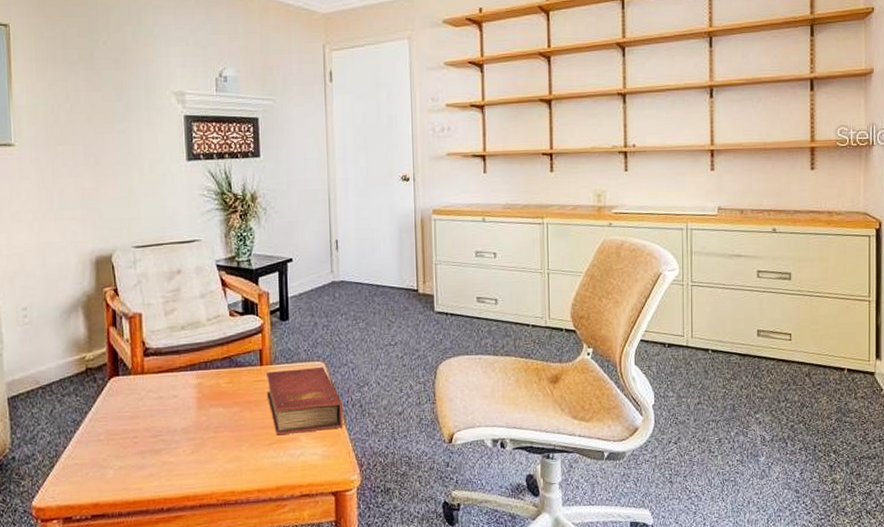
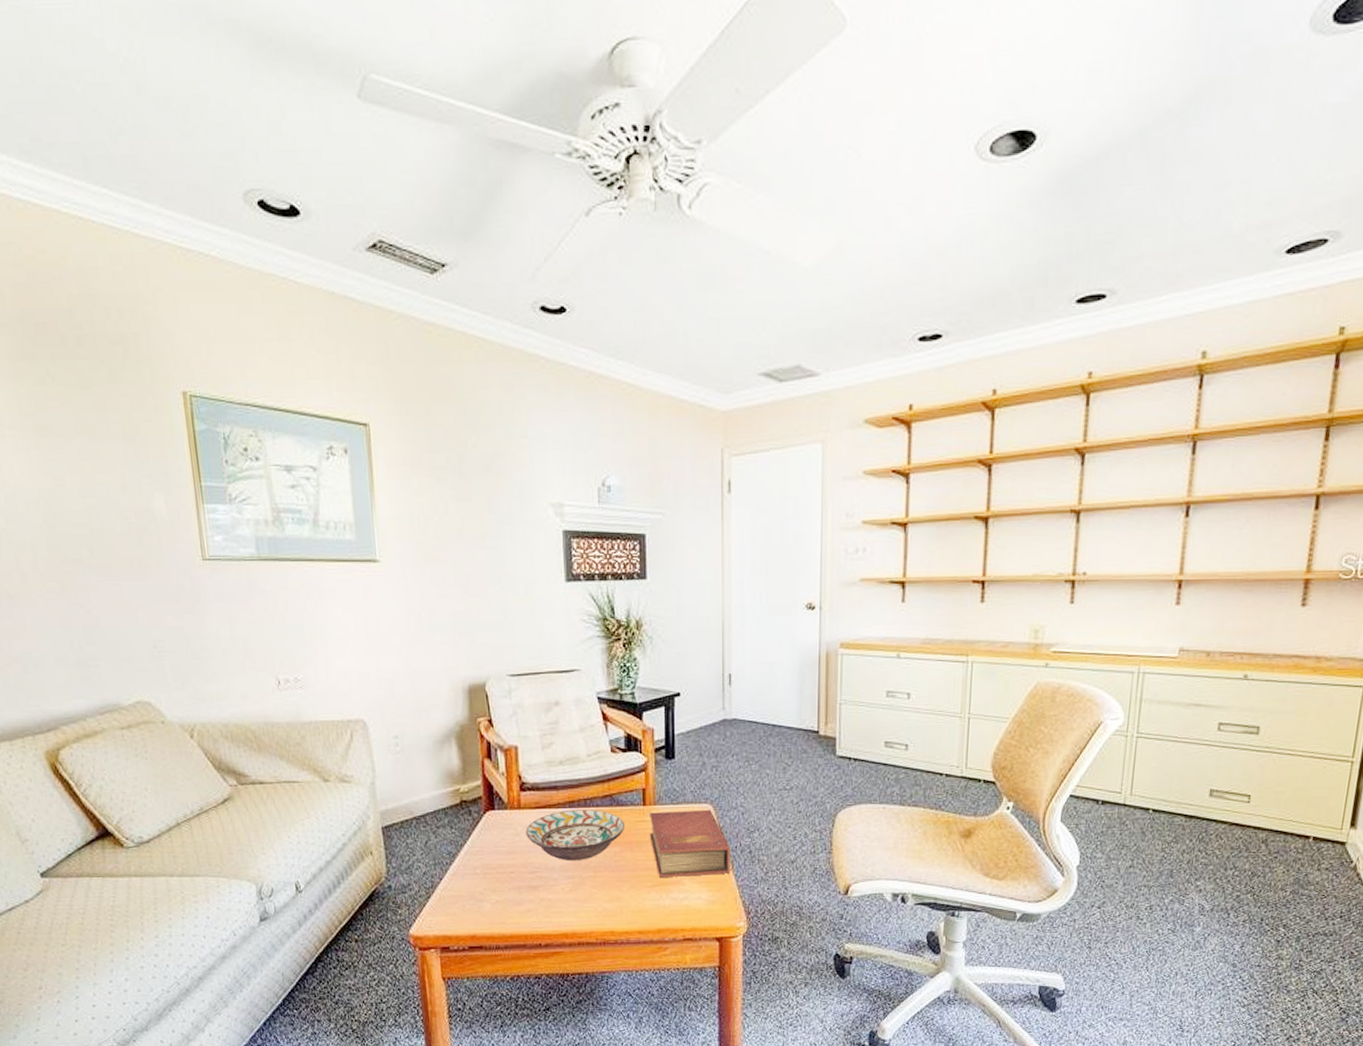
decorative bowl: none [149,371,244,423] -> present [526,809,626,861]

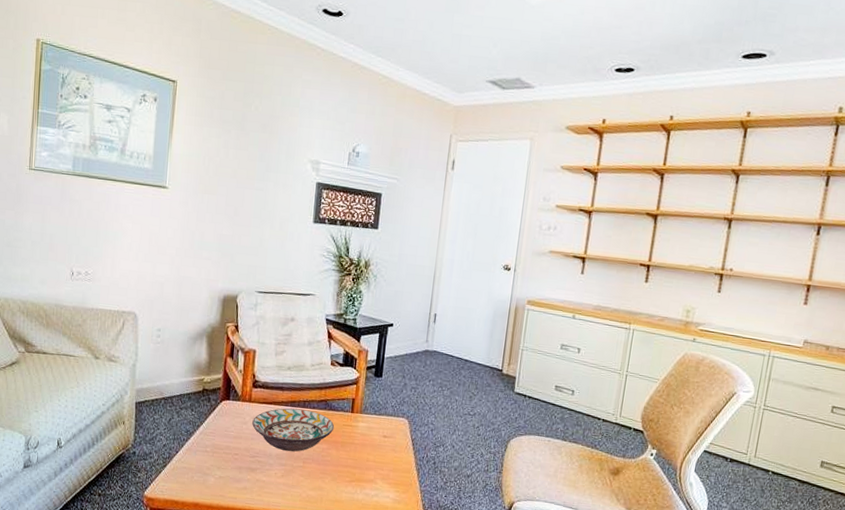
book: present [649,809,730,878] -> none [353,419,418,479]

